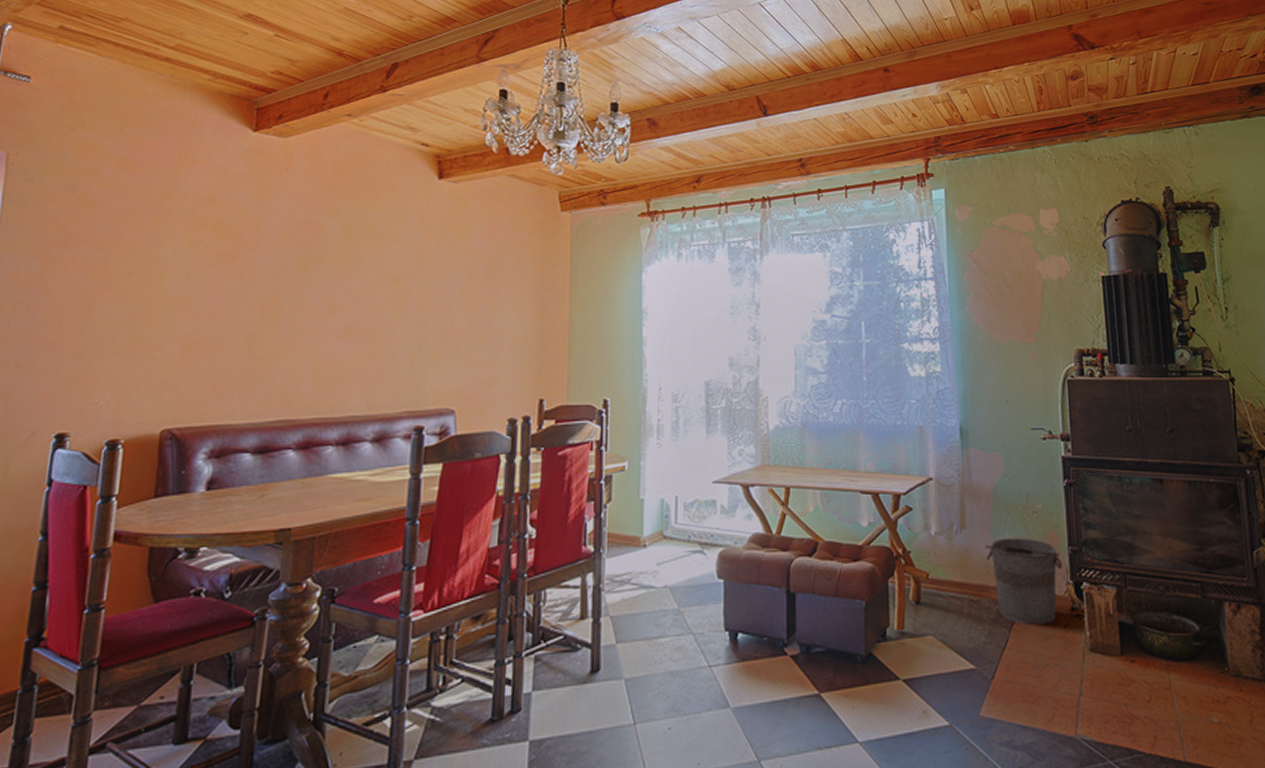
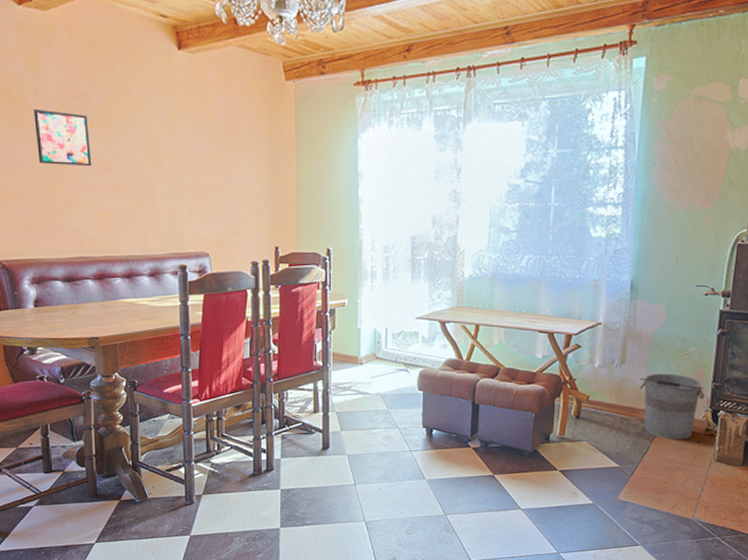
wall art: none [247,242,319,309] -> present [33,108,92,167]

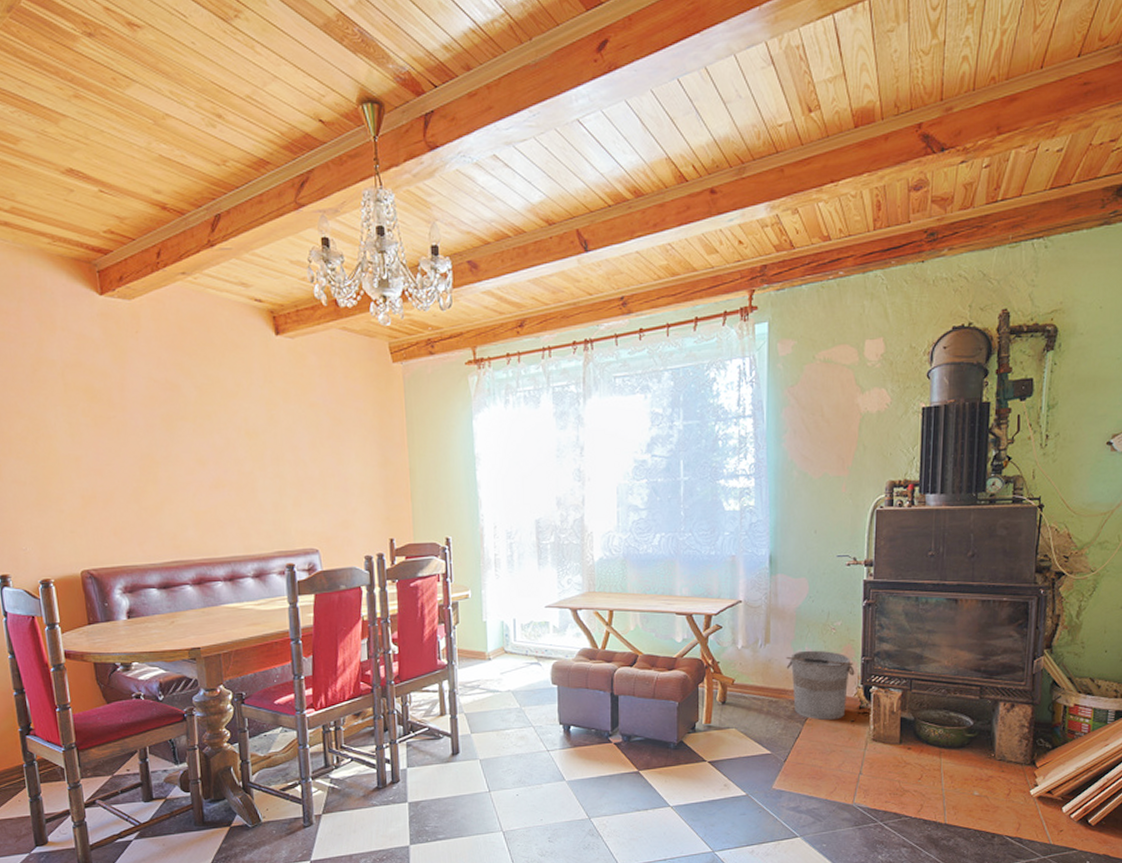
wall art: present [33,108,92,167] -> none [120,404,187,464]

